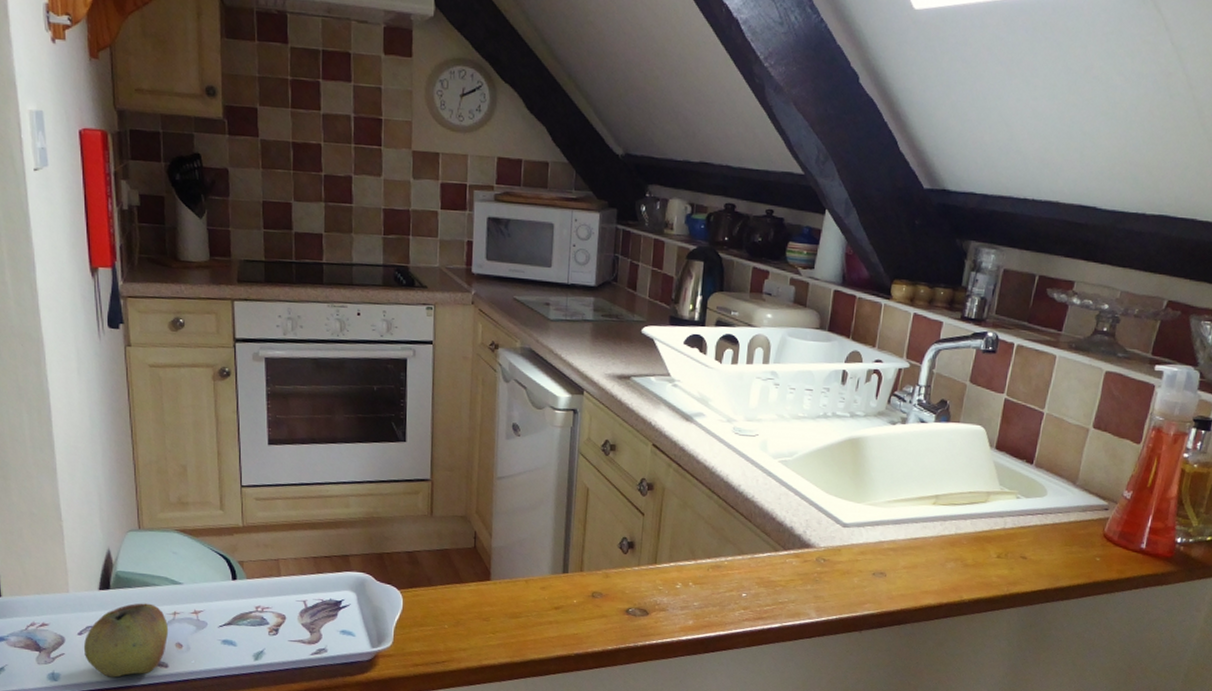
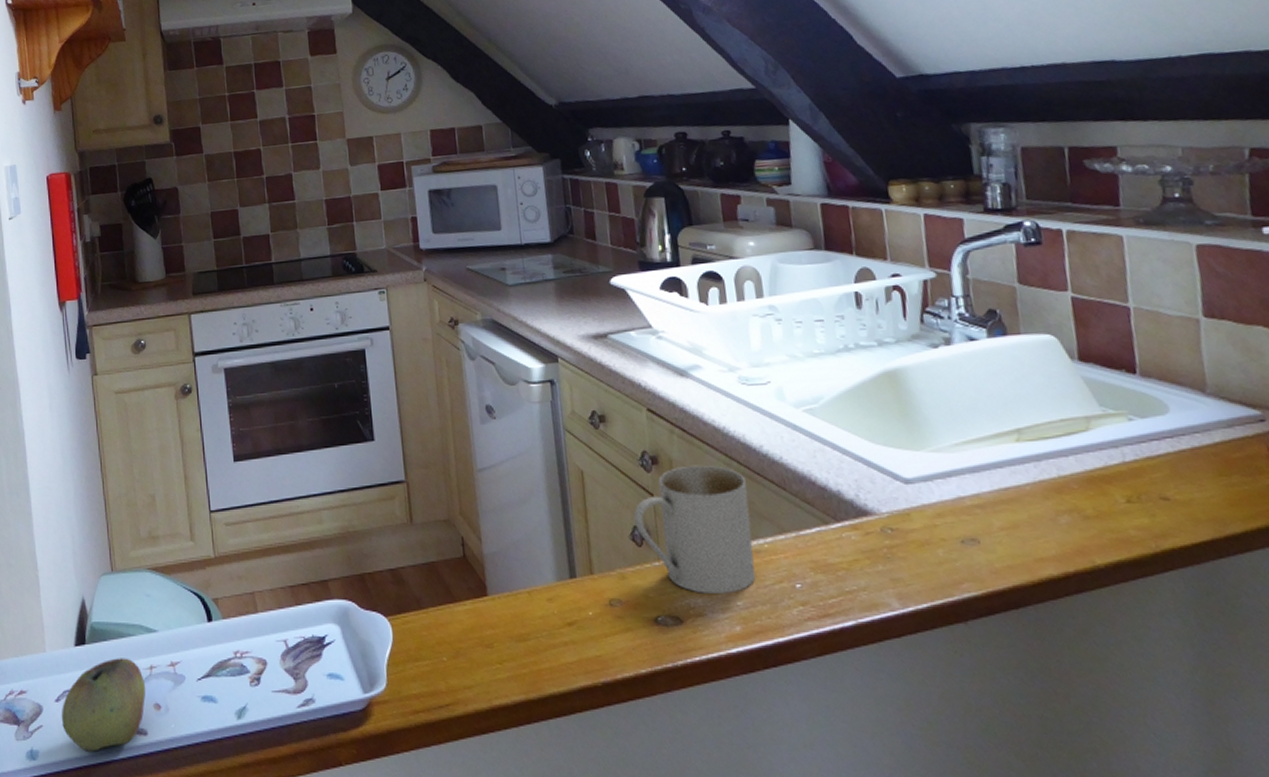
mug: none [624,494,721,596] -> present [633,464,756,595]

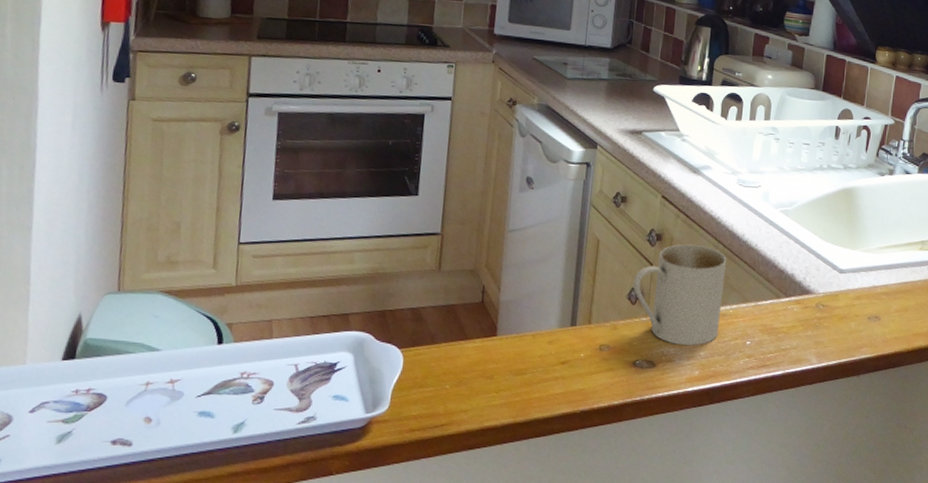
apple: present [61,658,146,752] -> none [33,373,139,461]

